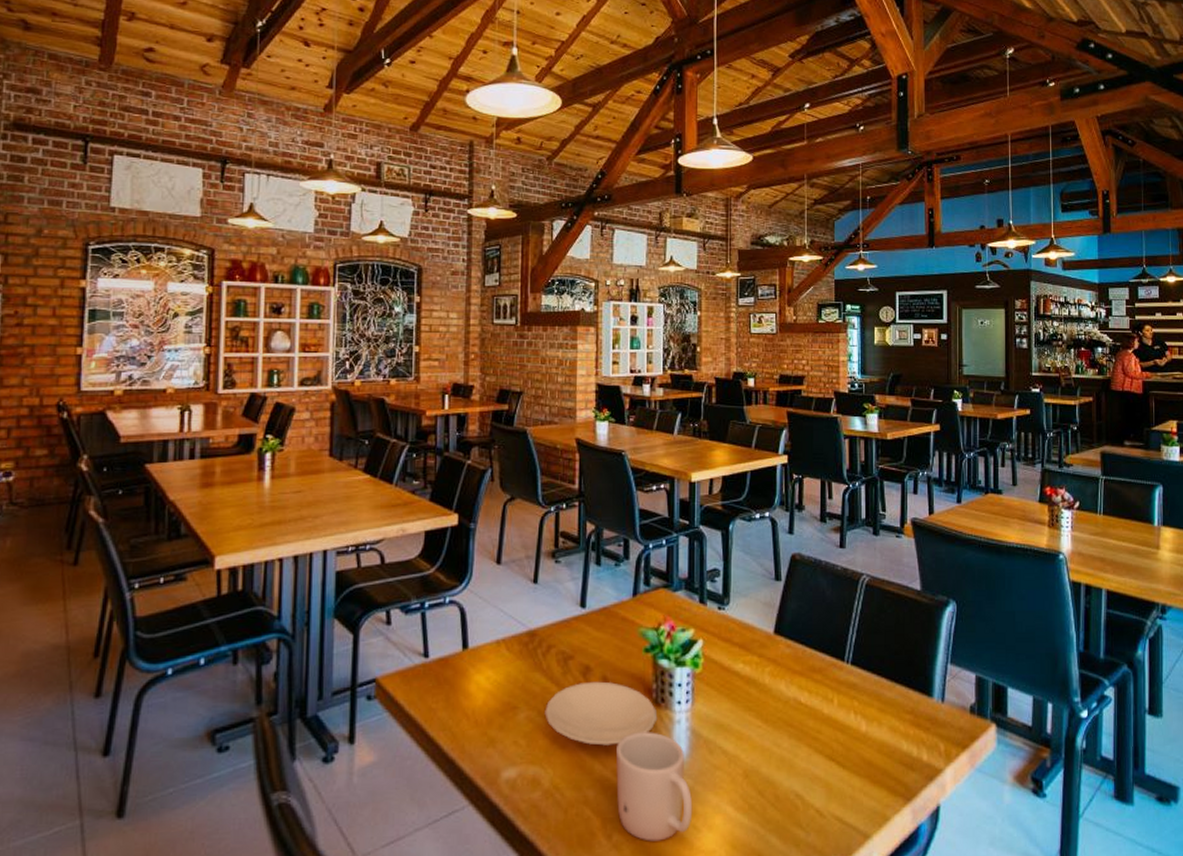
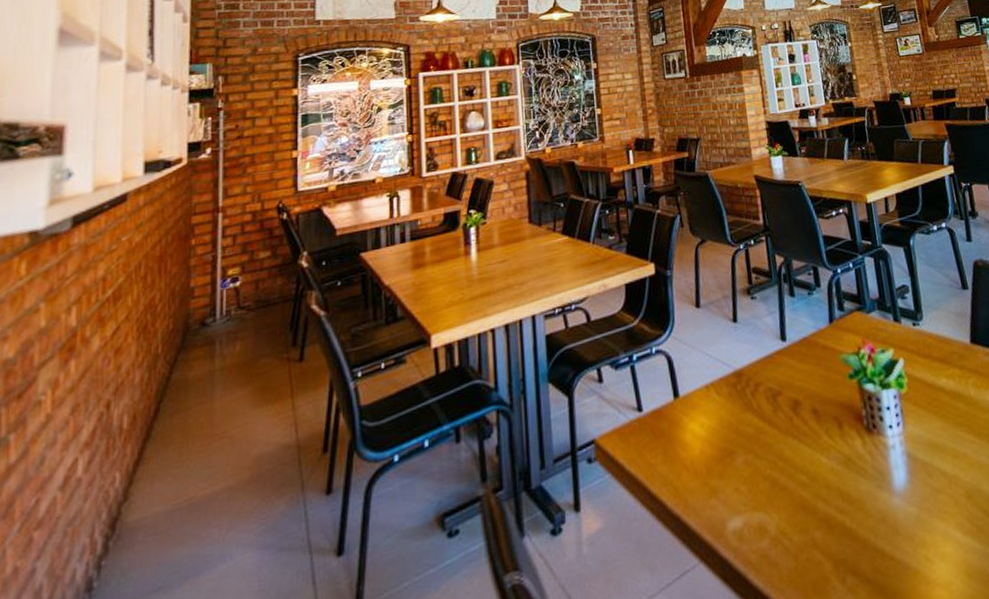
saucer: present [544,681,658,746] -> none [761,414,873,483]
mug: present [616,732,693,841] -> none [836,461,923,580]

